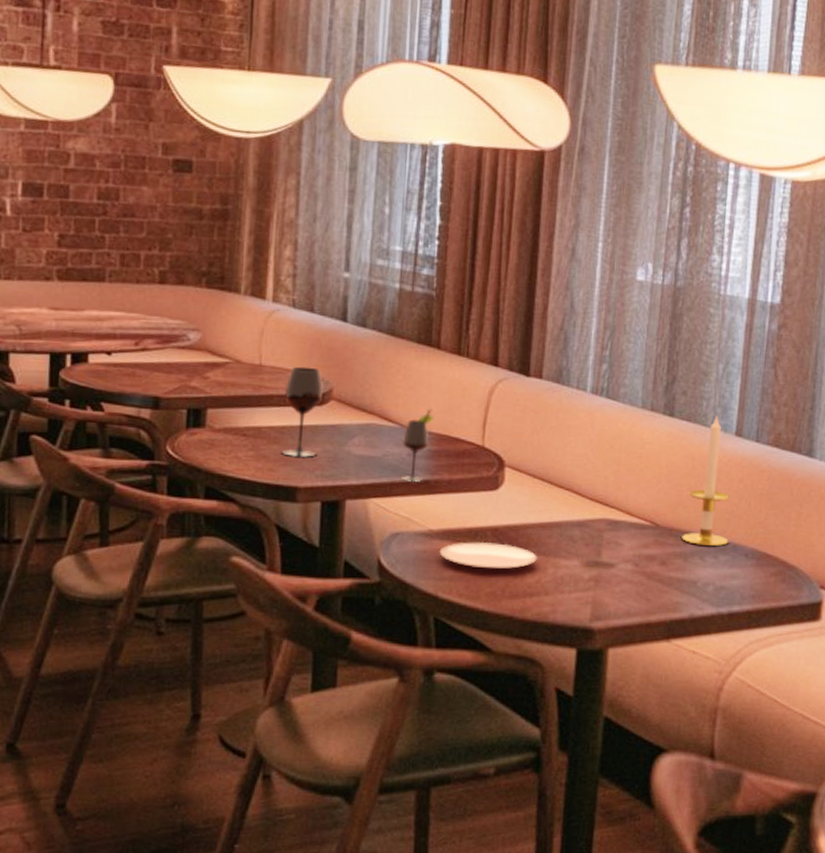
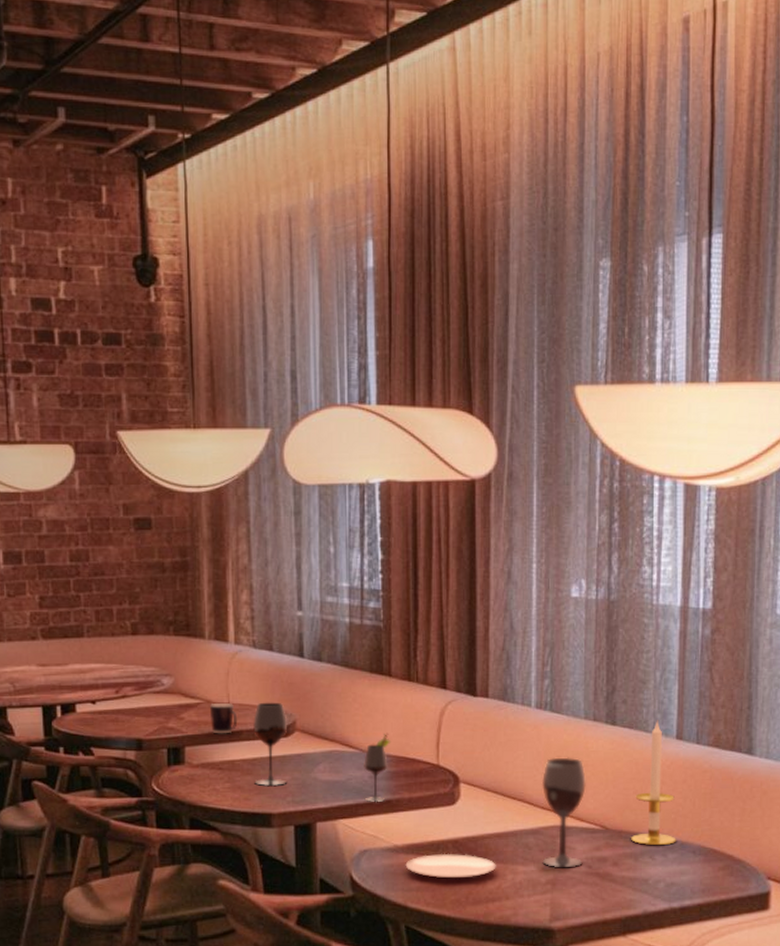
mug: none [237,364,269,398] -> present [209,702,238,734]
wine glass: none [586,446,639,565] -> present [542,757,586,868]

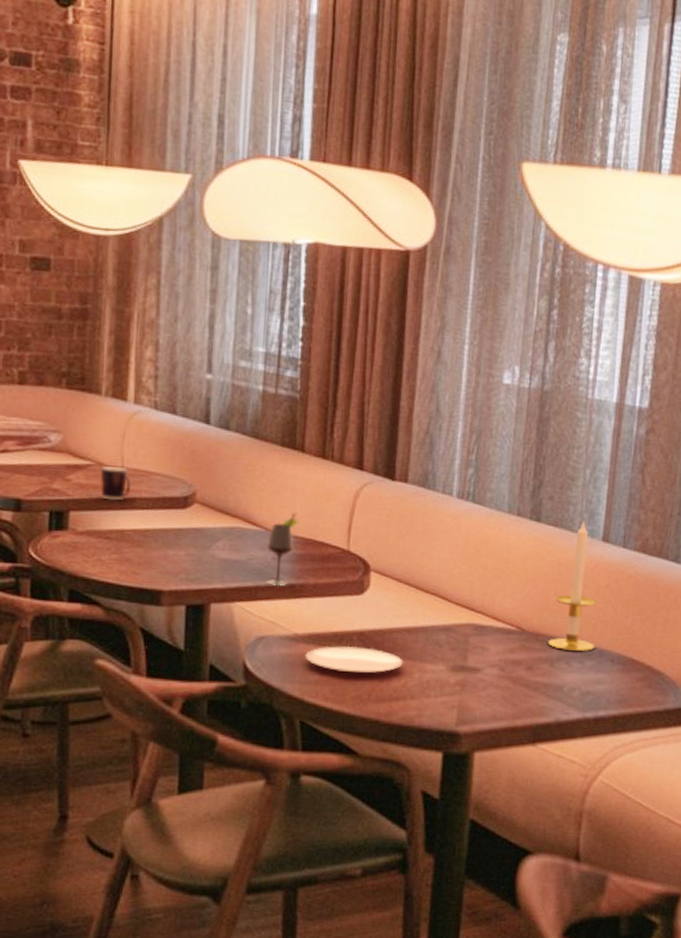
wineglass: present [253,702,288,787] -> none [145,469,187,562]
wine glass: present [542,757,586,868] -> none [452,551,505,670]

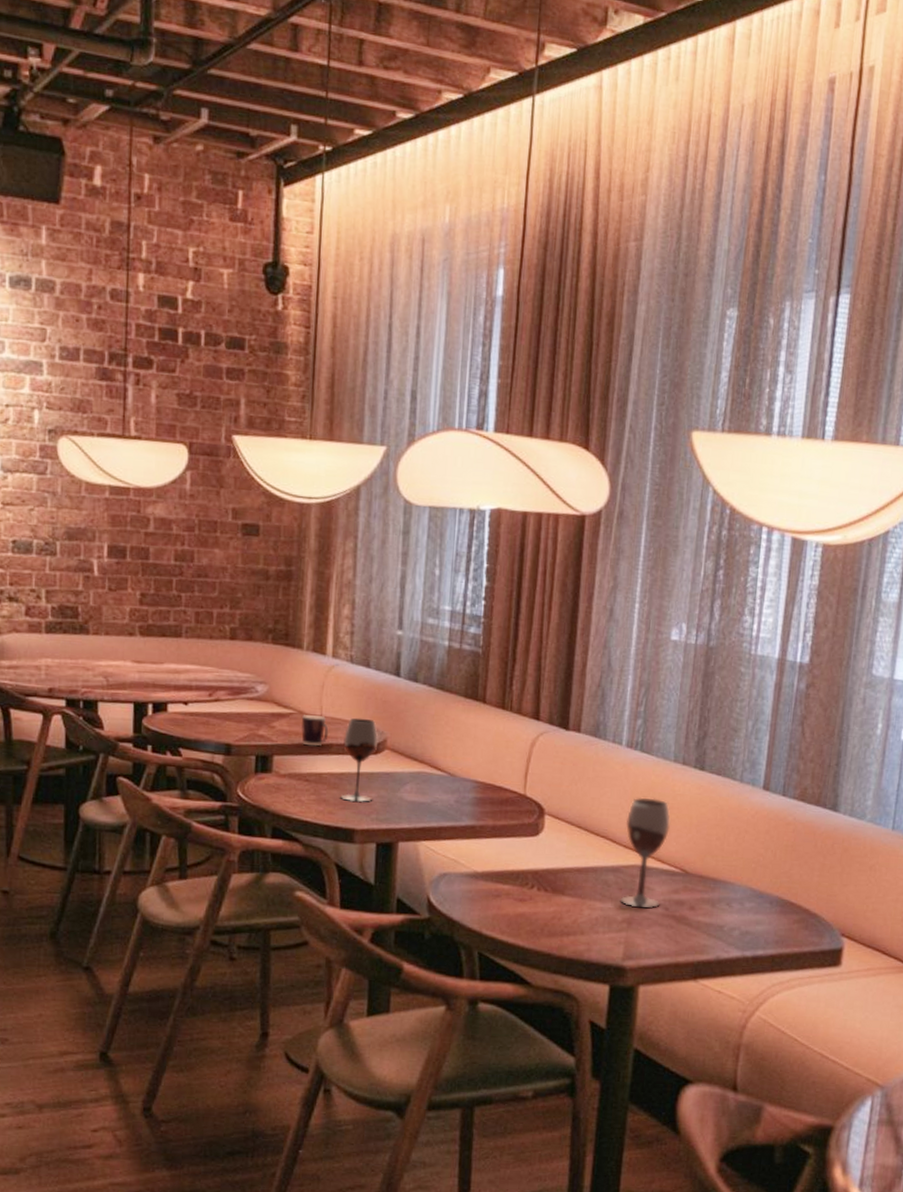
wineglass: none [145,469,187,562] -> present [340,717,379,803]
wine glass: present [266,512,299,587] -> none [449,758,480,828]
plate: present [305,645,403,674] -> none [483,883,574,910]
wine glass: none [452,551,505,670] -> present [620,797,670,909]
candle: present [548,520,596,652] -> none [710,769,756,894]

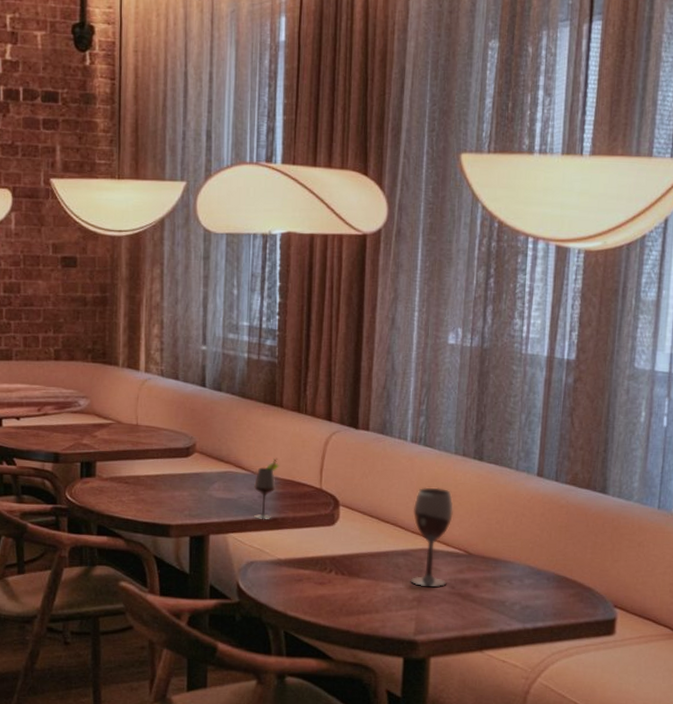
mug: present [300,715,329,747] -> none [119,424,144,452]
wineglass: present [340,717,379,803] -> none [156,425,189,501]
wine glass: none [449,758,480,828] -> present [254,458,280,520]

